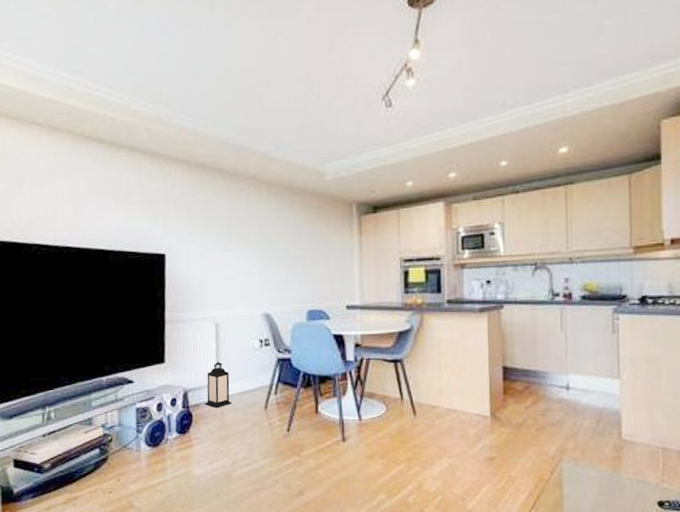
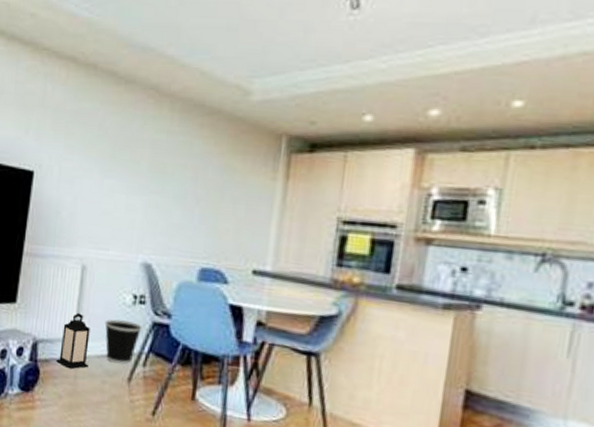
wastebasket: none [240,361,270,396] -> present [104,319,143,365]

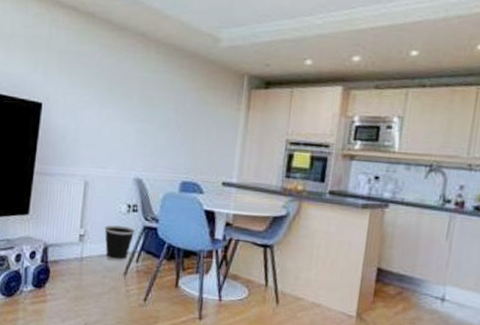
lantern: present [56,312,90,369] -> none [64,221,92,268]

